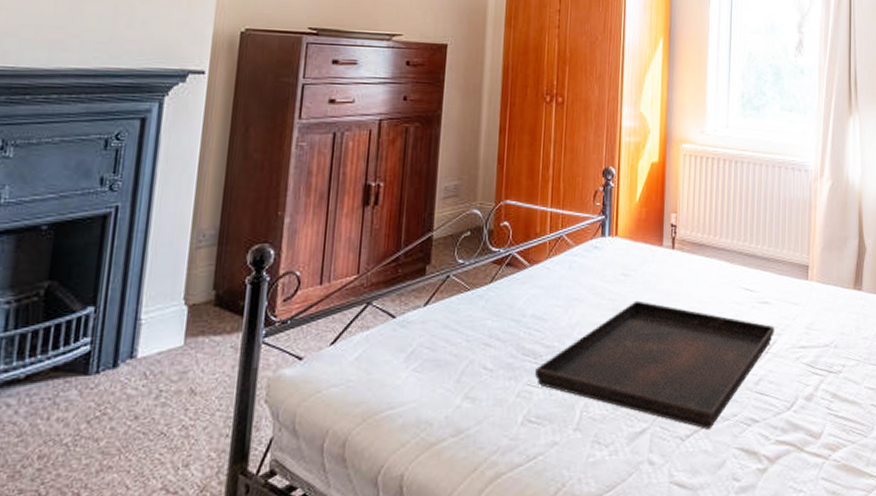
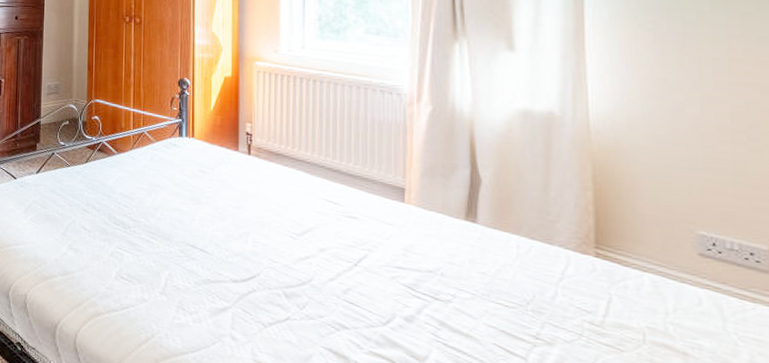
serving tray: present [534,300,774,429] -> none [124,195,364,323]

